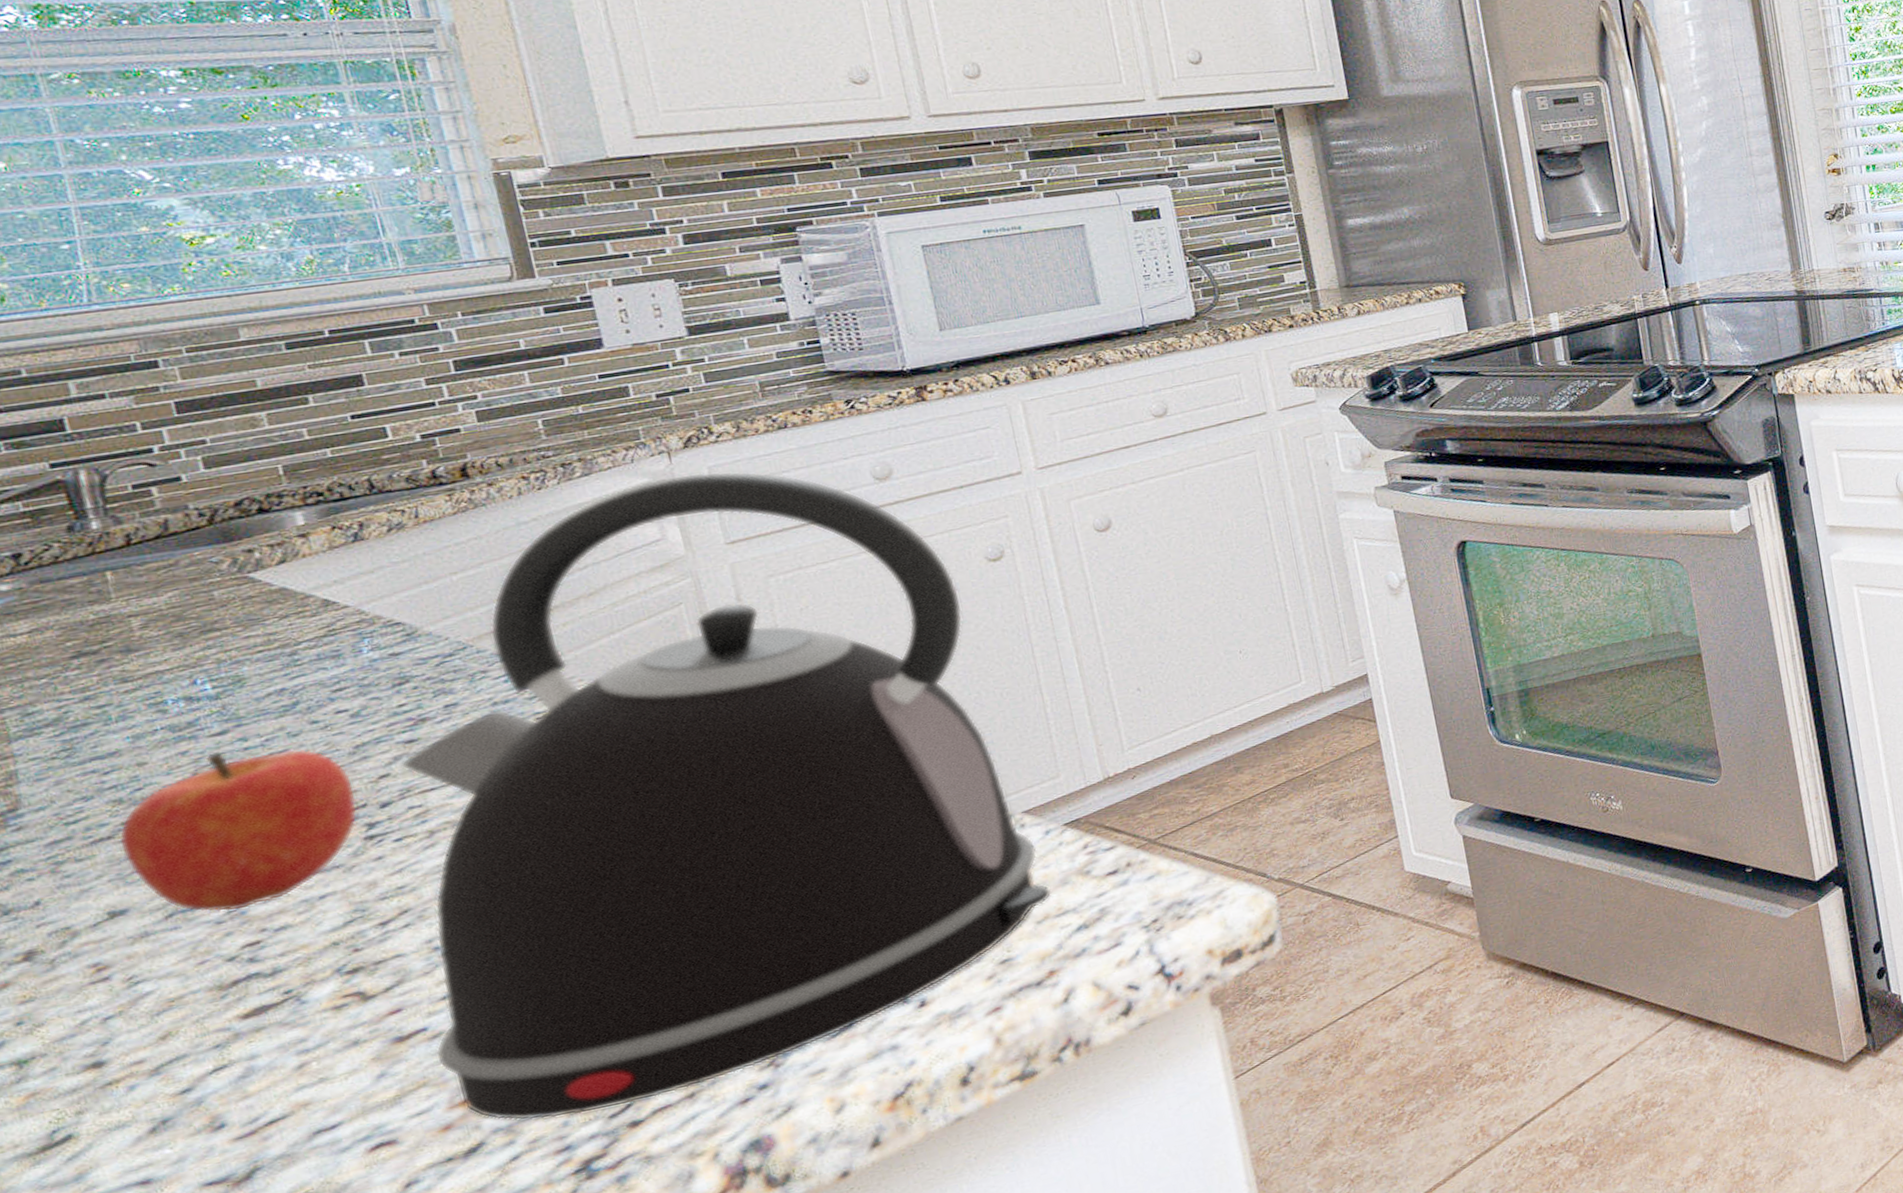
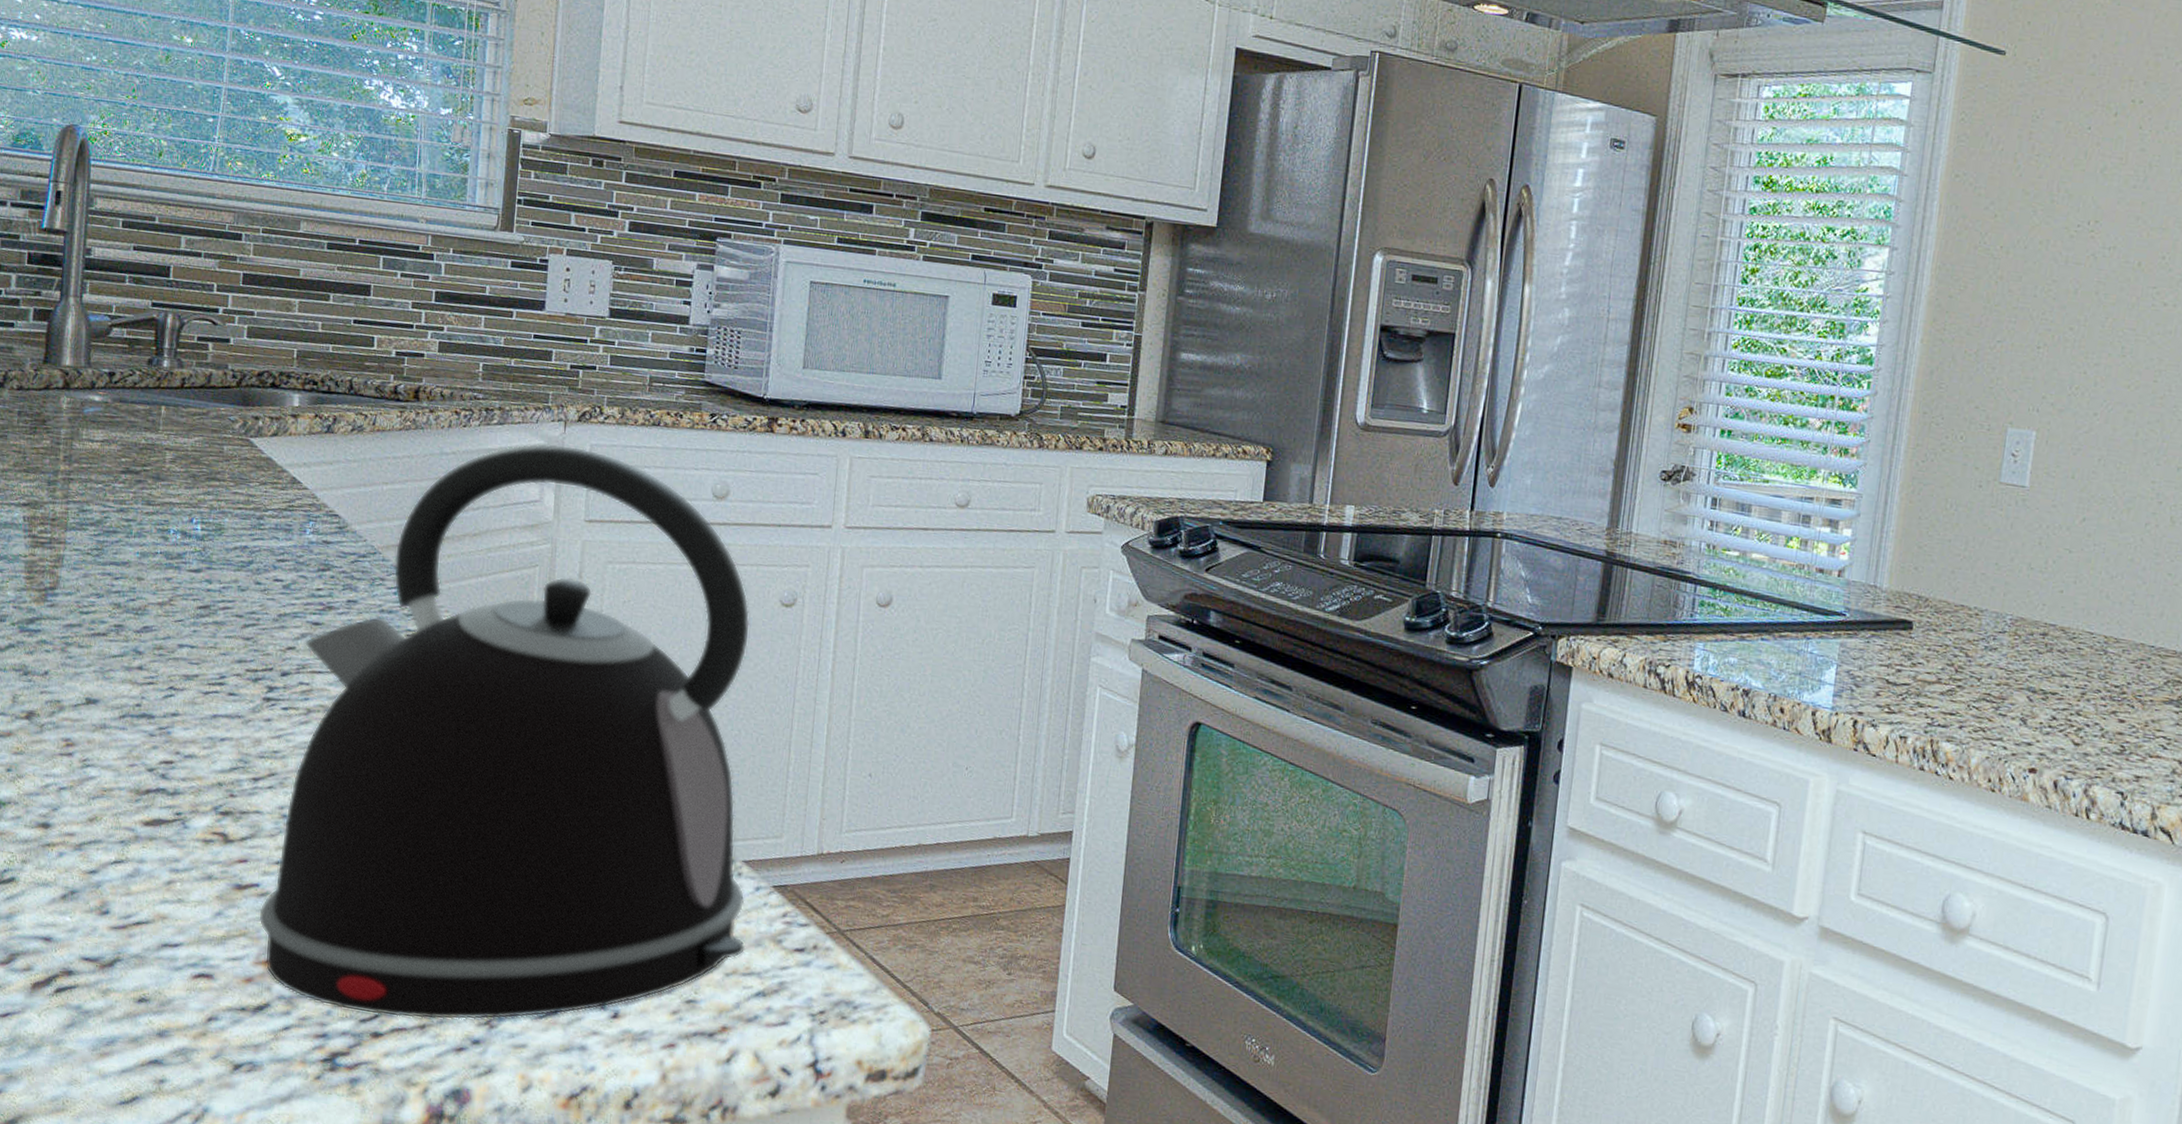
fruit: present [118,749,358,913] -> none [108,586,270,730]

